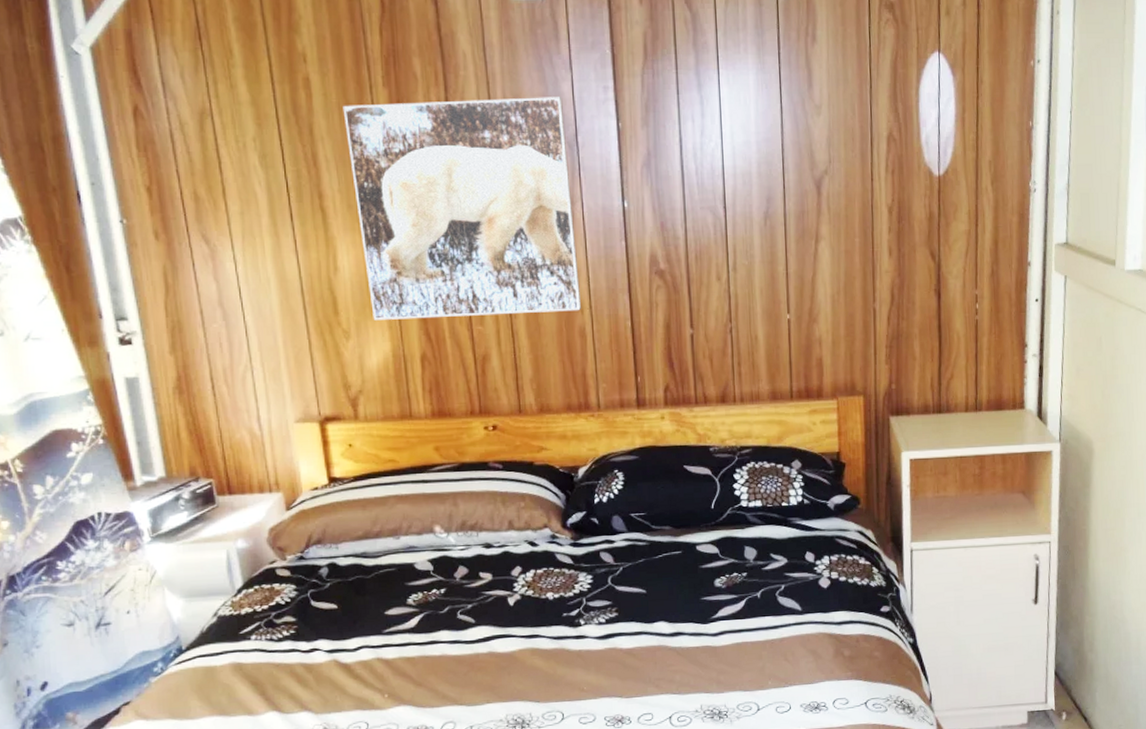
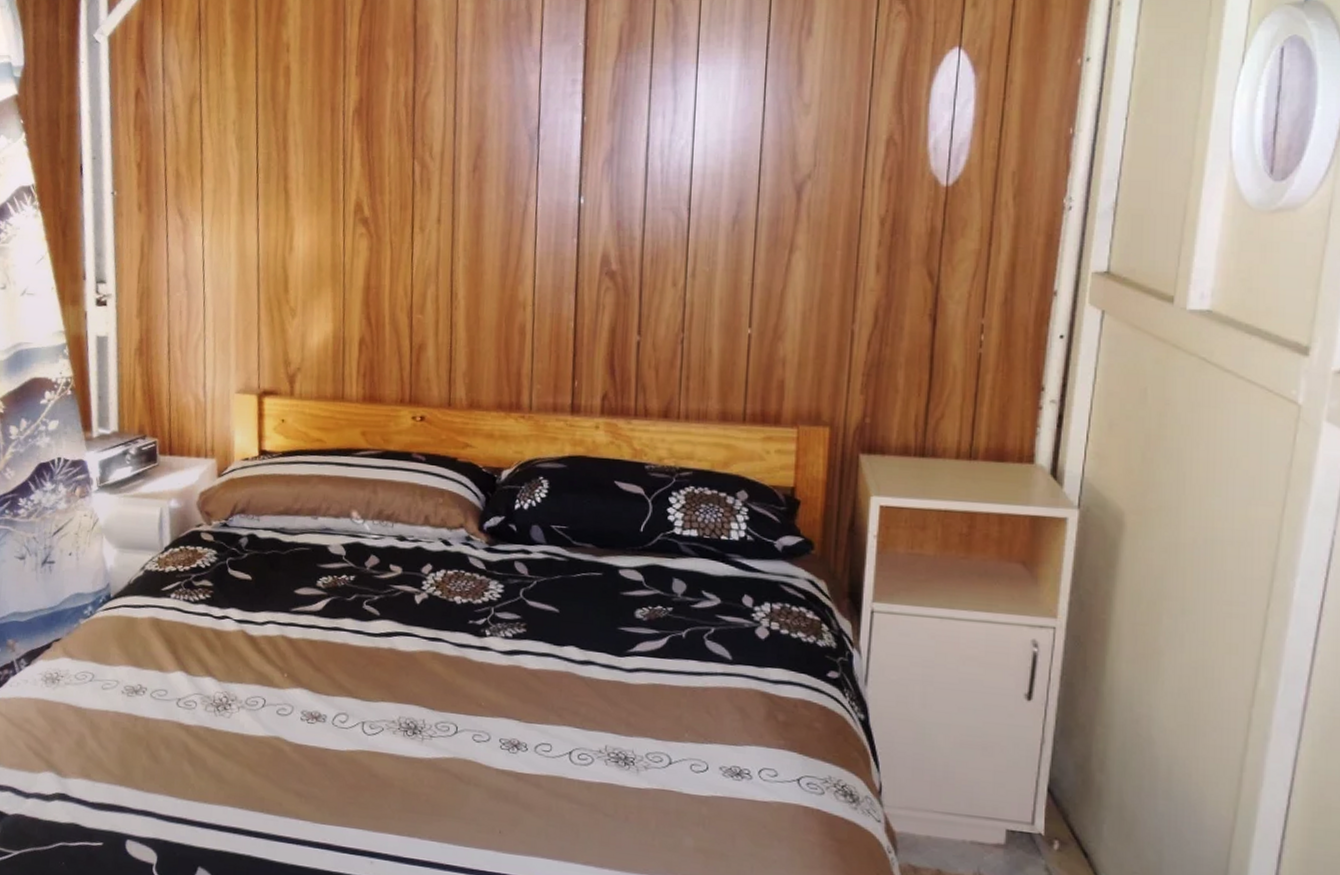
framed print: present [343,97,582,320] -> none [316,89,528,307]

